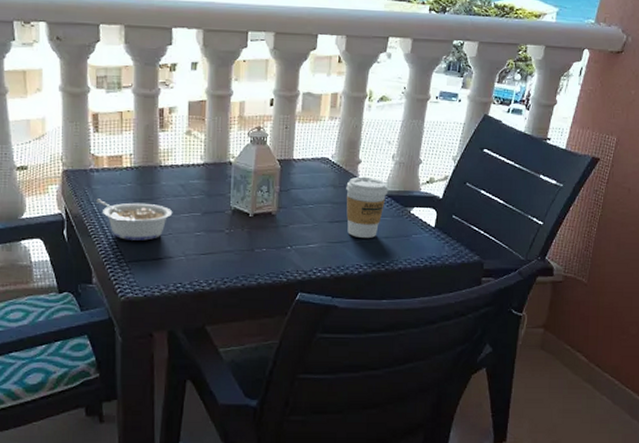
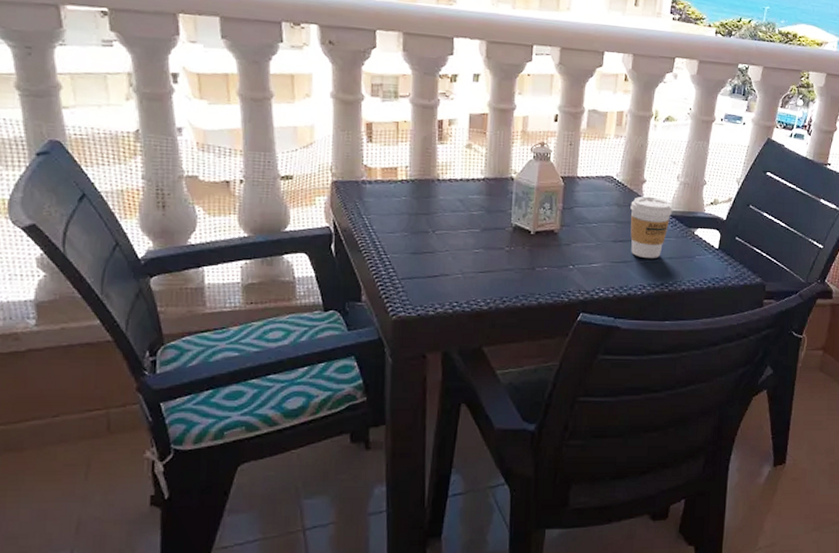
legume: present [95,199,173,241] -> none [367,212,450,257]

